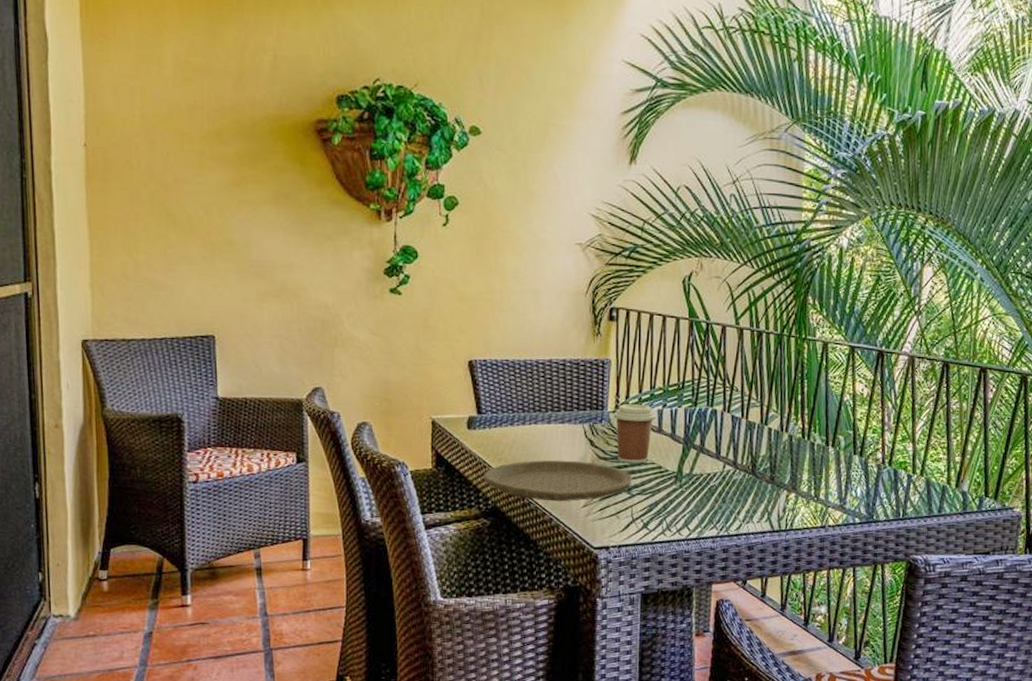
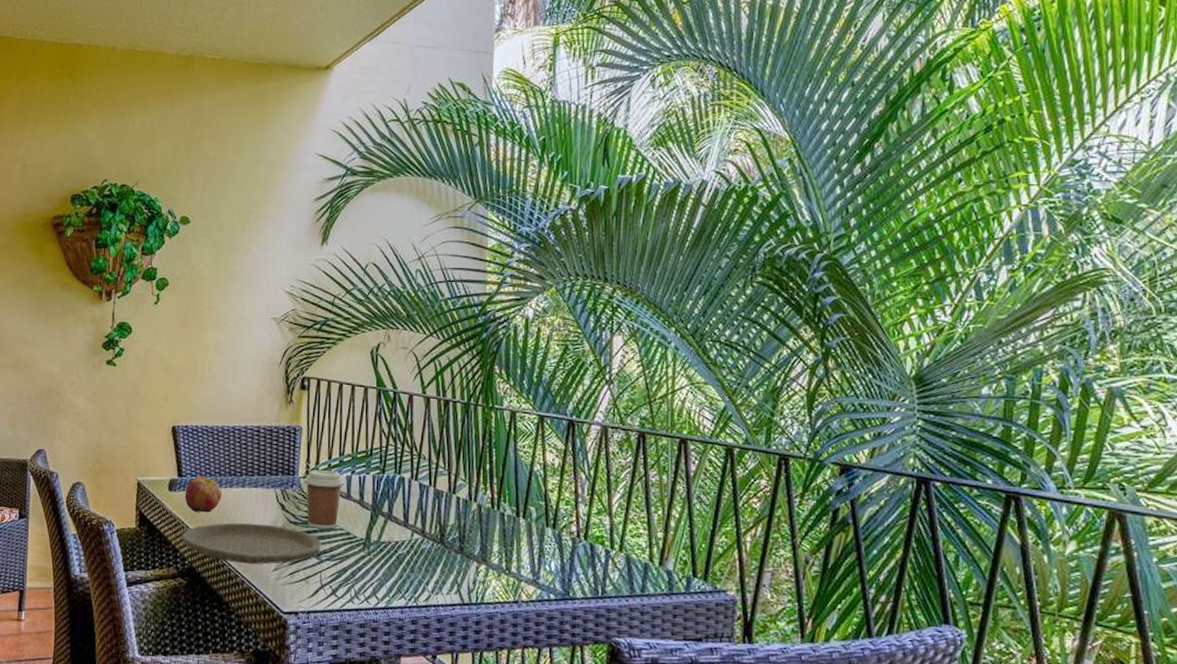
apple: none [485,412,526,451] -> present [185,476,222,513]

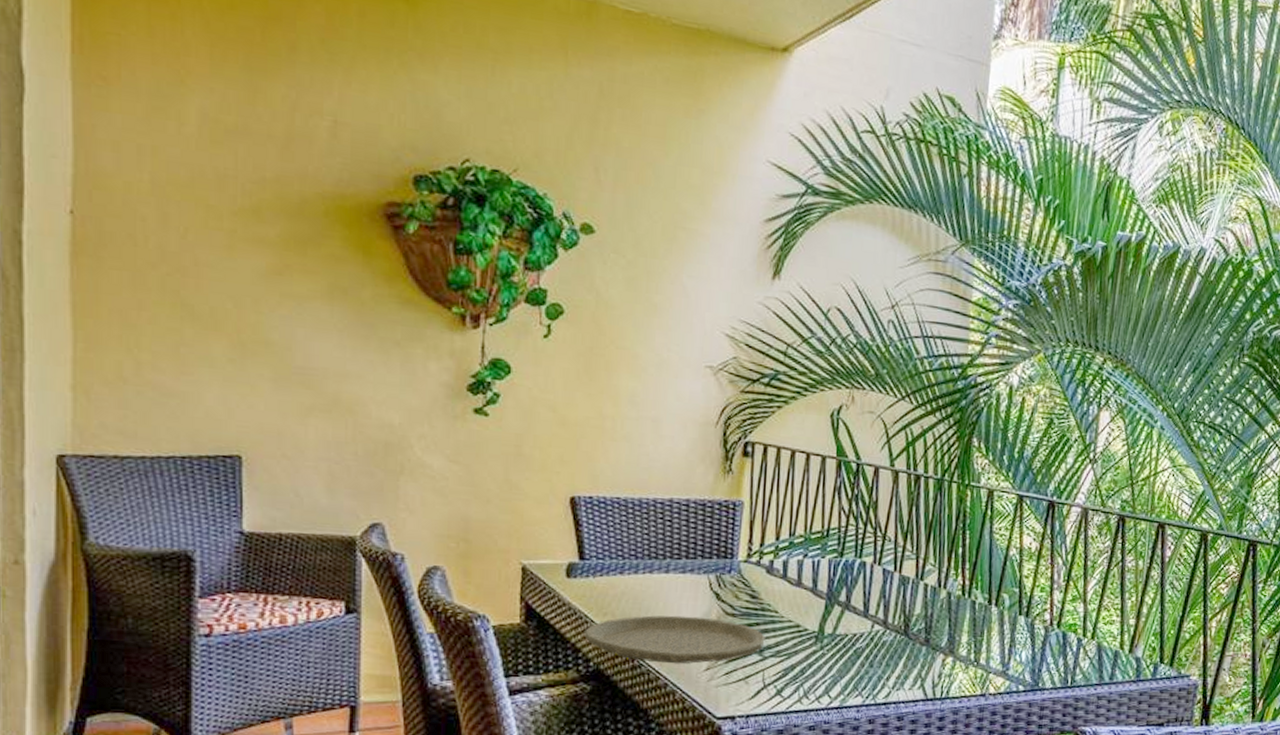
apple: present [185,476,222,513] -> none [588,559,638,604]
coffee cup: present [304,469,345,529] -> none [744,552,796,621]

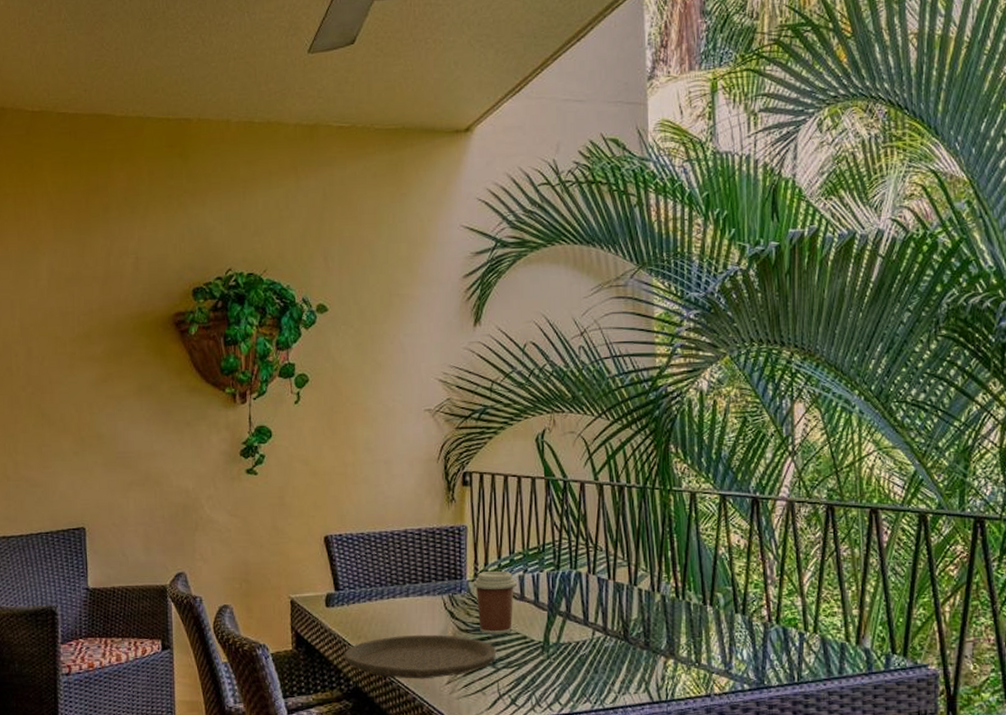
coffee cup: none [744,552,796,621] -> present [472,570,518,634]

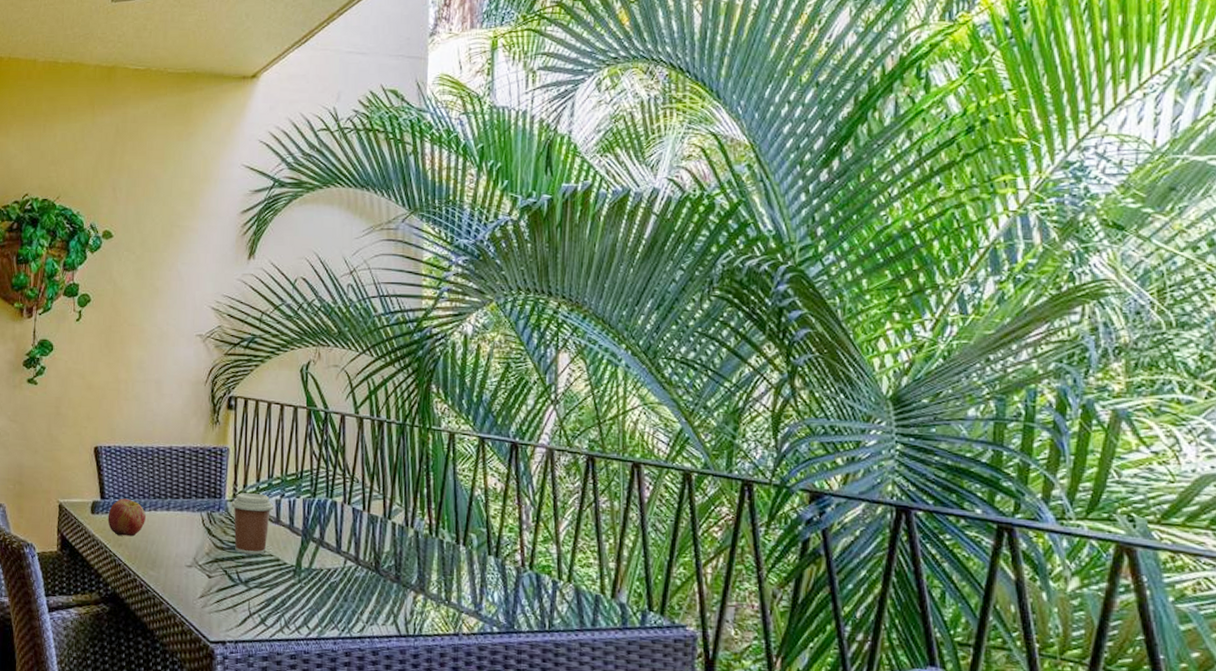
plate: present [343,634,497,679] -> none [103,547,250,591]
apple: none [344,588,384,627] -> present [107,498,146,537]

